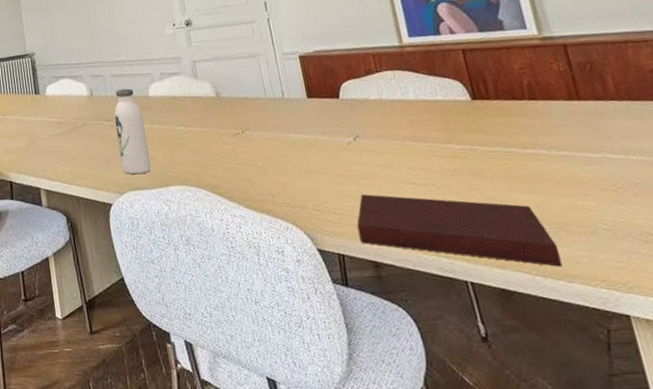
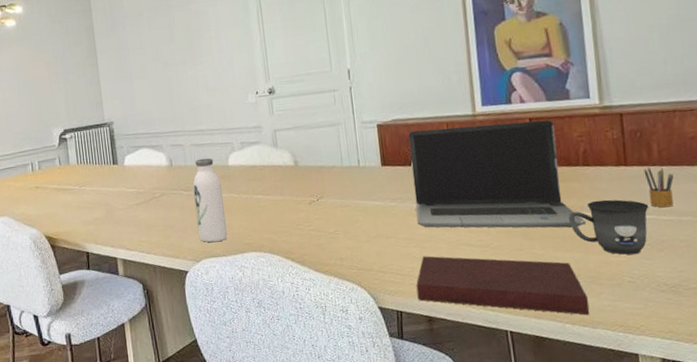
laptop computer: none [333,51,543,167] -> present [408,120,586,228]
mug: none [520,136,618,199] -> present [568,199,649,255]
pencil box: none [600,101,643,146] -> present [643,167,674,208]

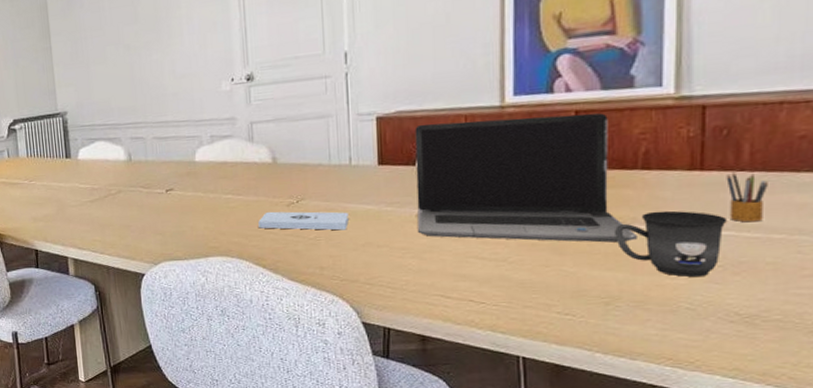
water bottle: present [193,158,228,243] -> none [153,152,191,245]
notepad: none [286,208,361,225] -> present [258,211,349,231]
notebook: present [416,256,590,315] -> none [410,268,630,344]

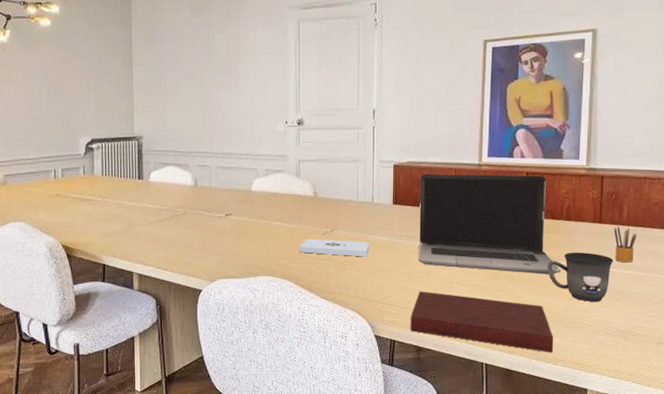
notebook: none [410,268,630,344] -> present [410,291,554,353]

